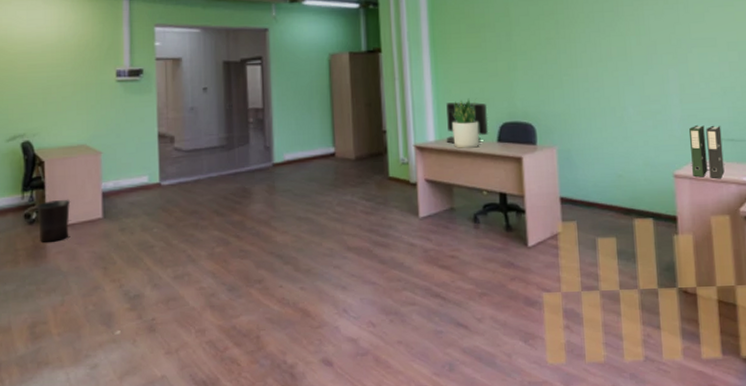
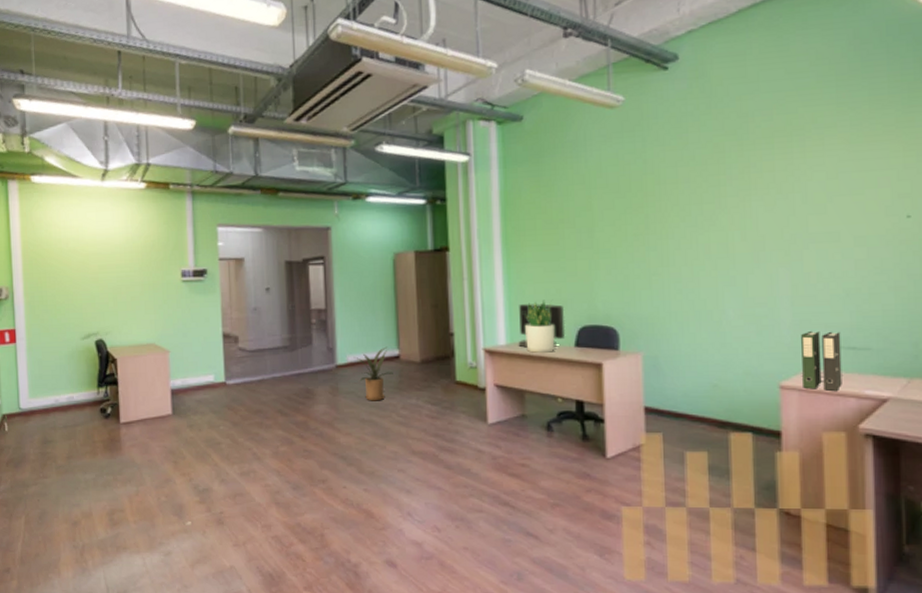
waste bin: present [37,200,71,242] -> none [111,396,142,436]
house plant: none [291,144,329,199] -> present [354,346,393,401]

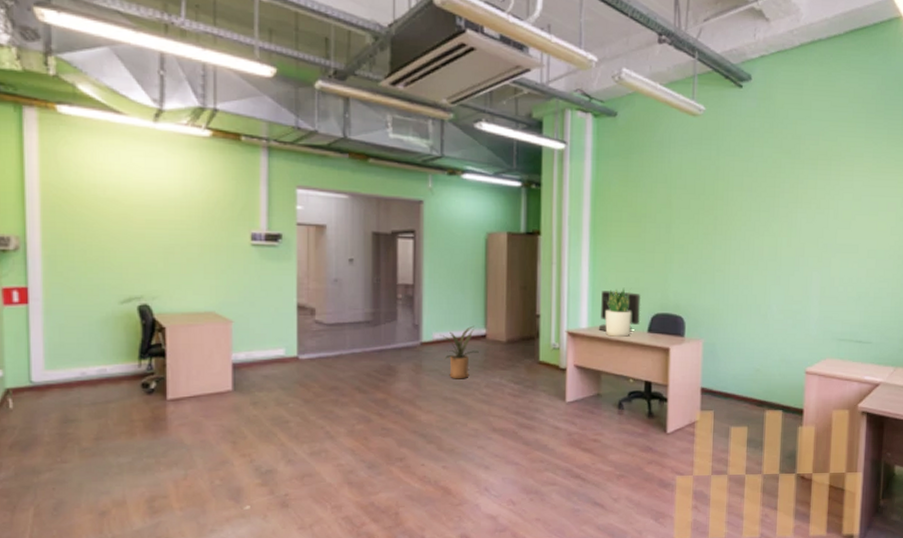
binder: present [801,330,842,392] -> none [822,326,852,377]

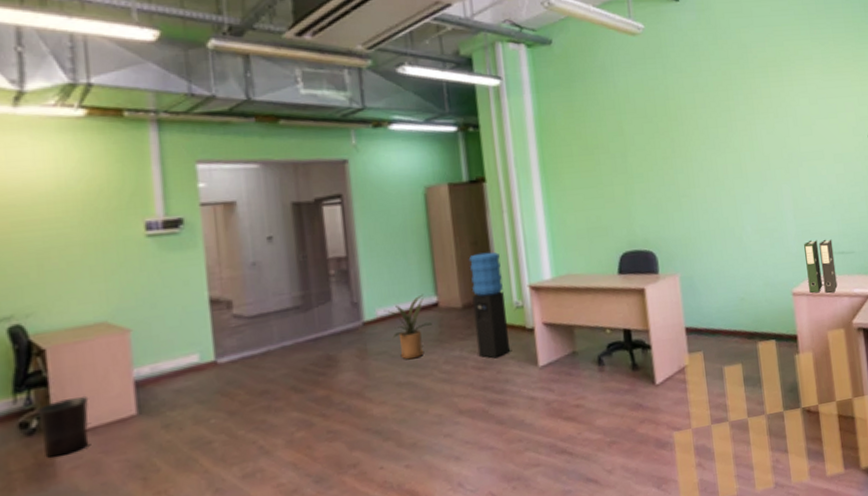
waste bin: none [156,370,196,414] -> present [37,397,89,458]
water cooler: none [515,297,545,389] -> present [469,252,510,359]
monitor: present [598,291,641,332] -> none [561,232,609,281]
planter: present [605,287,631,337] -> none [568,228,600,285]
binder: none [822,326,852,377] -> present [804,239,838,293]

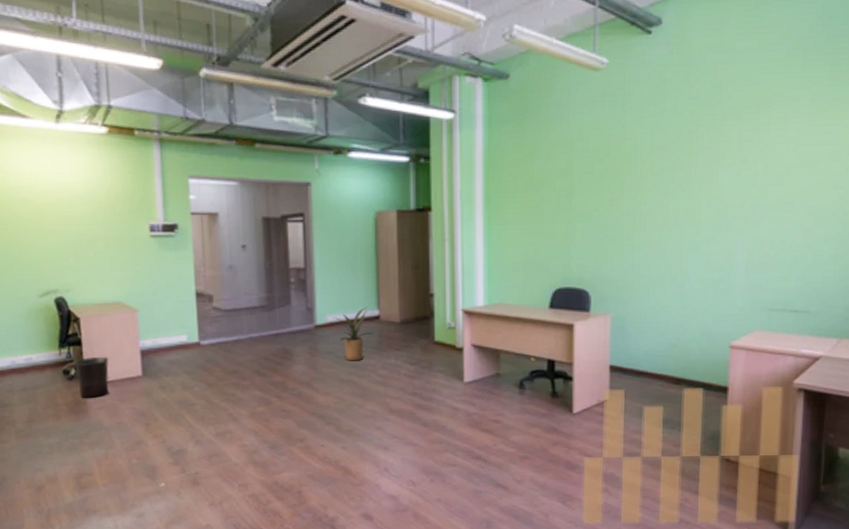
water cooler: present [469,252,510,359] -> none [410,276,440,370]
binder: present [804,239,838,293] -> none [750,294,786,351]

